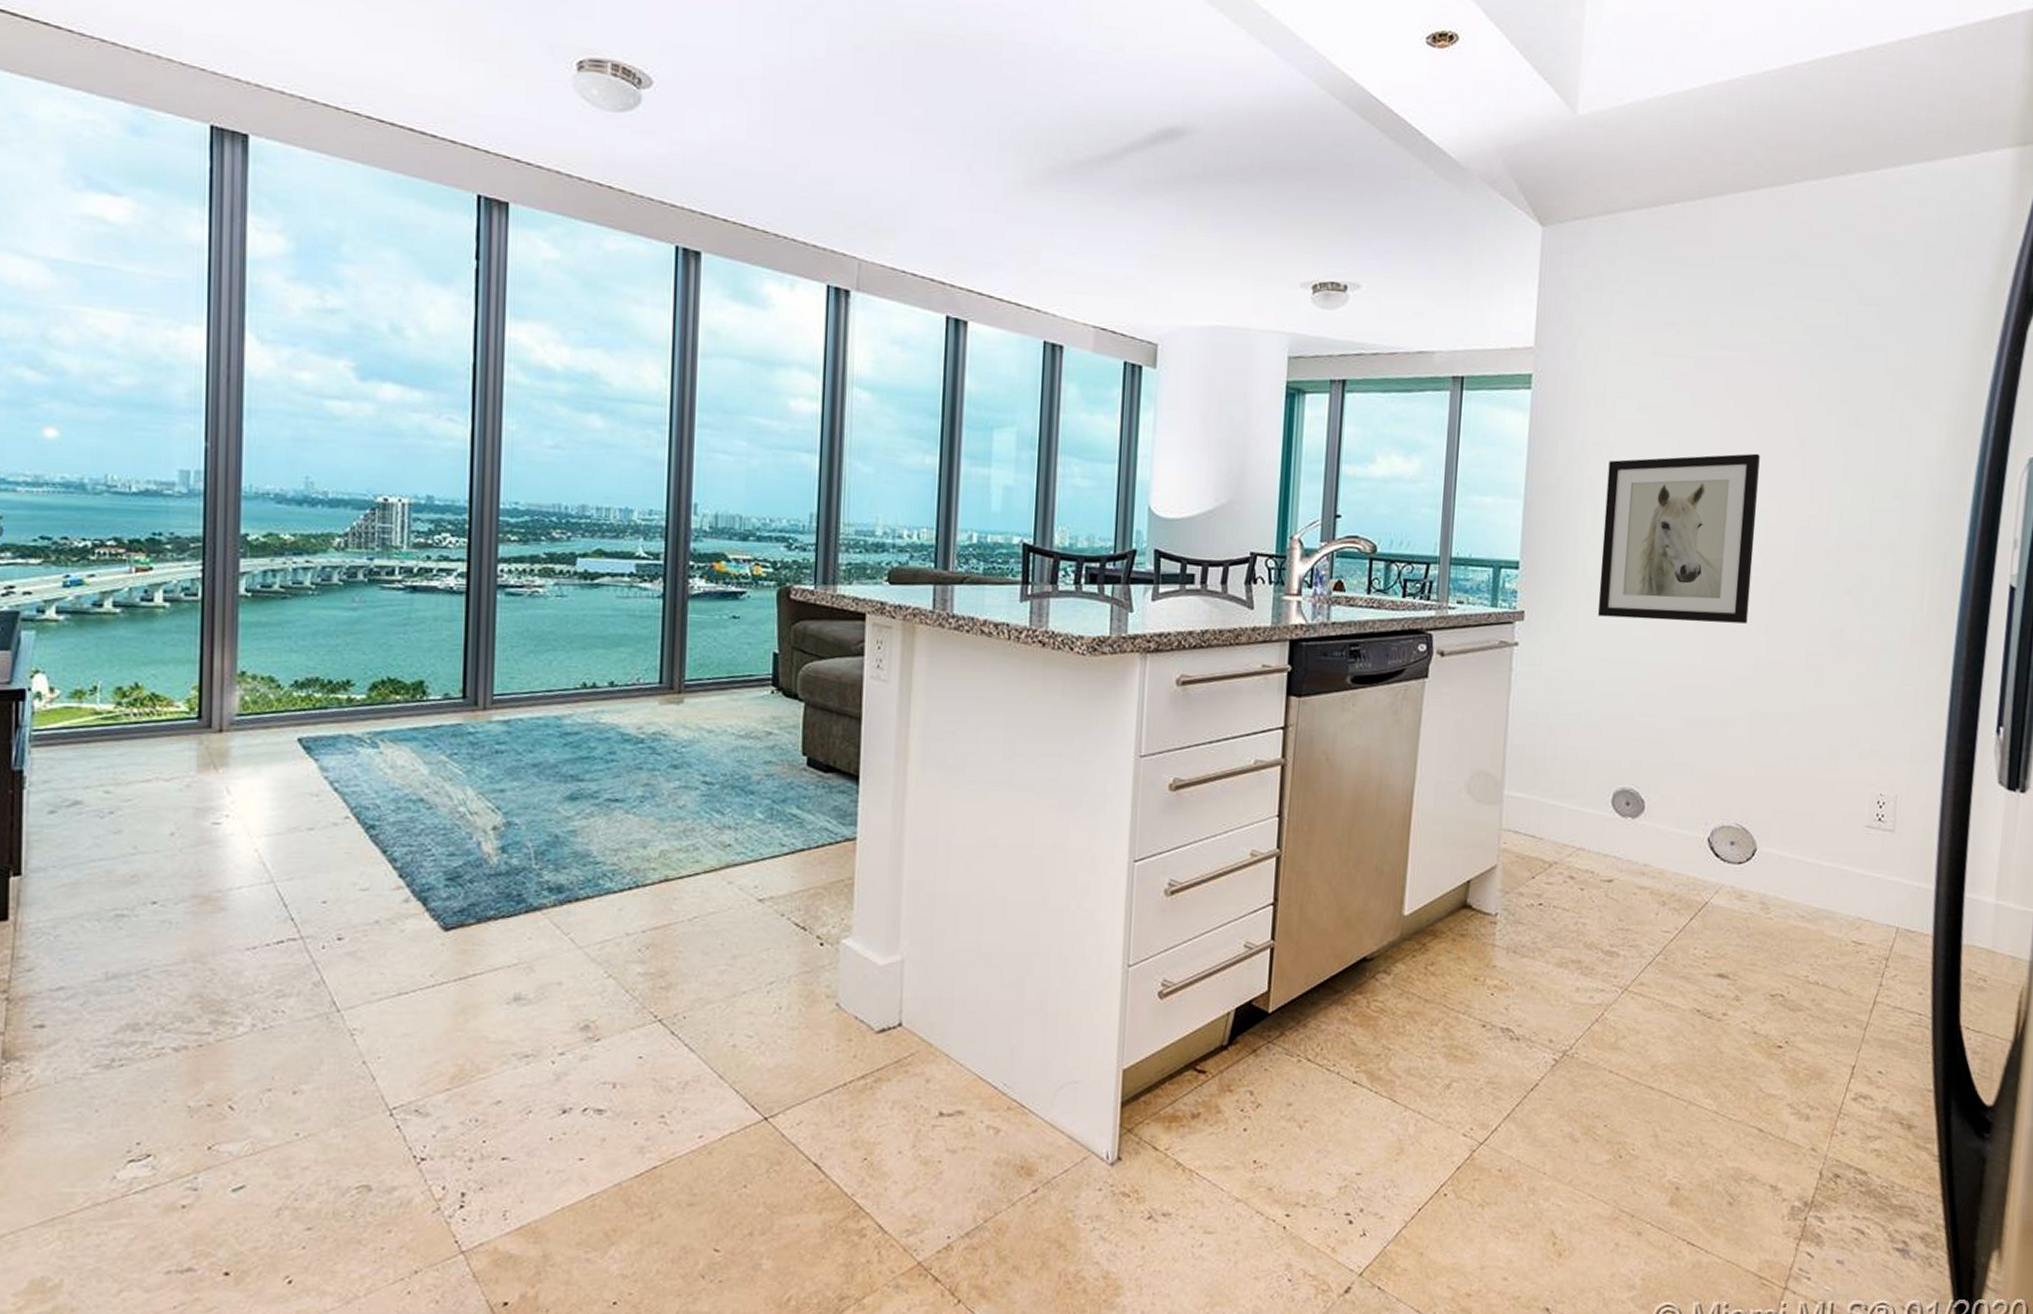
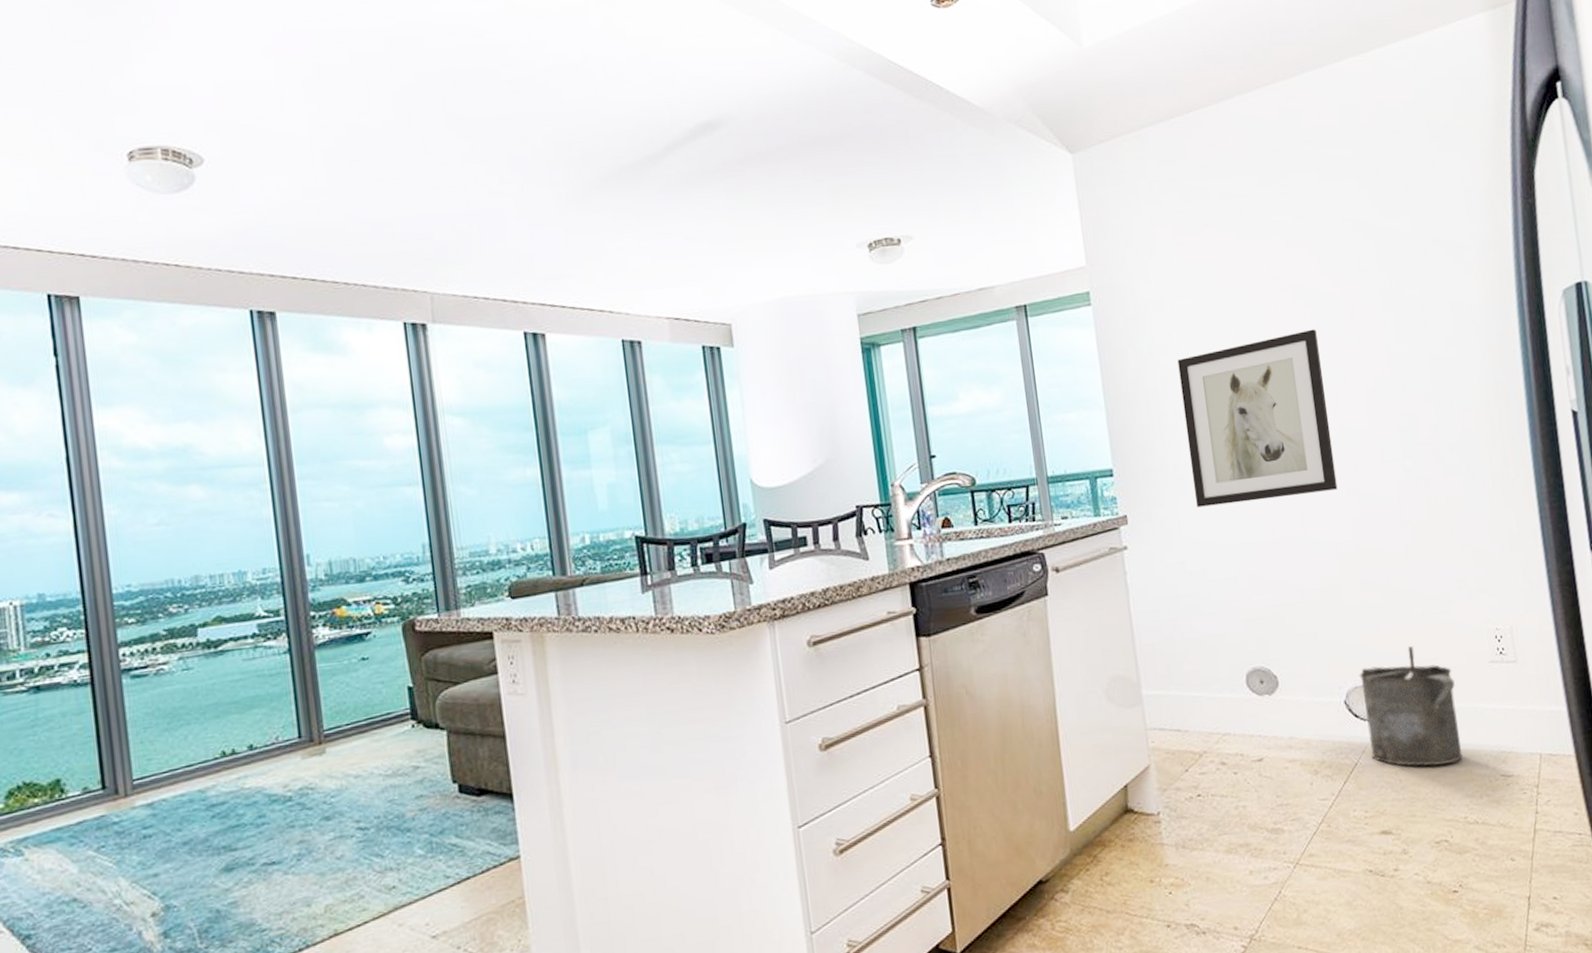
bucket: none [1723,796,1825,920] -> present [1359,646,1463,767]

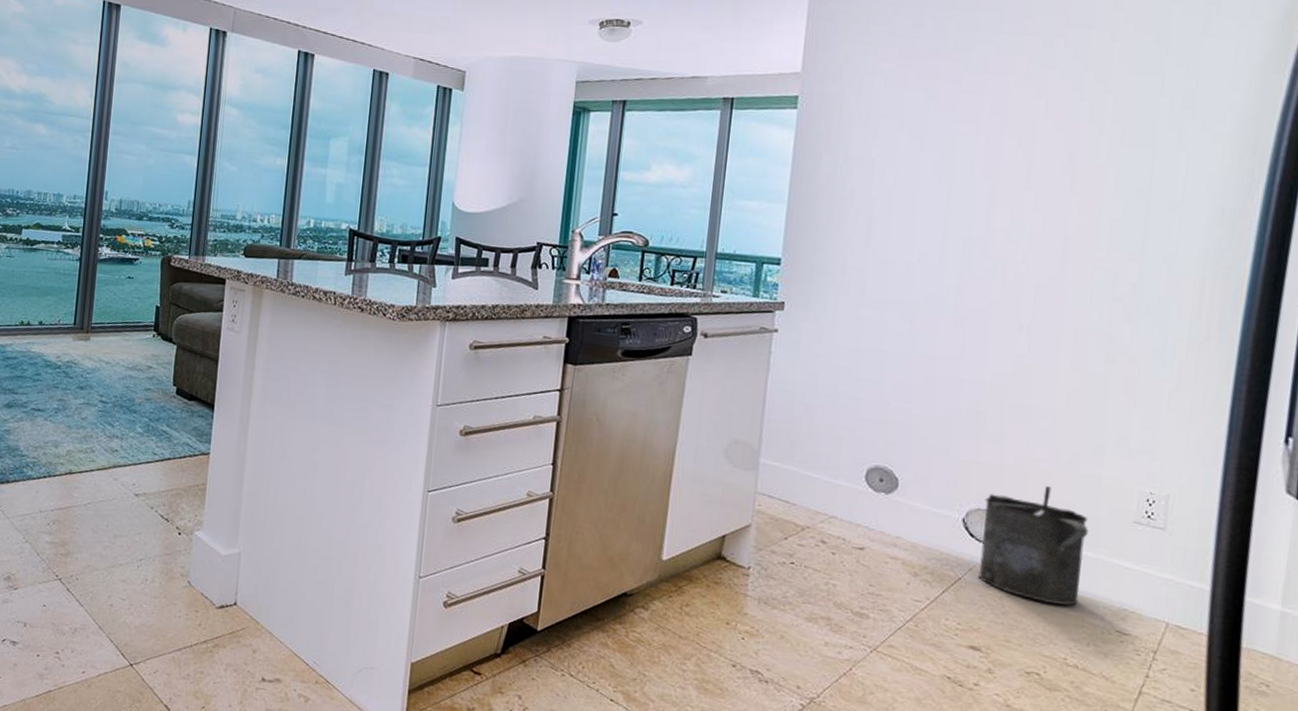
wall art: present [1177,329,1338,508] -> none [856,168,1026,324]

